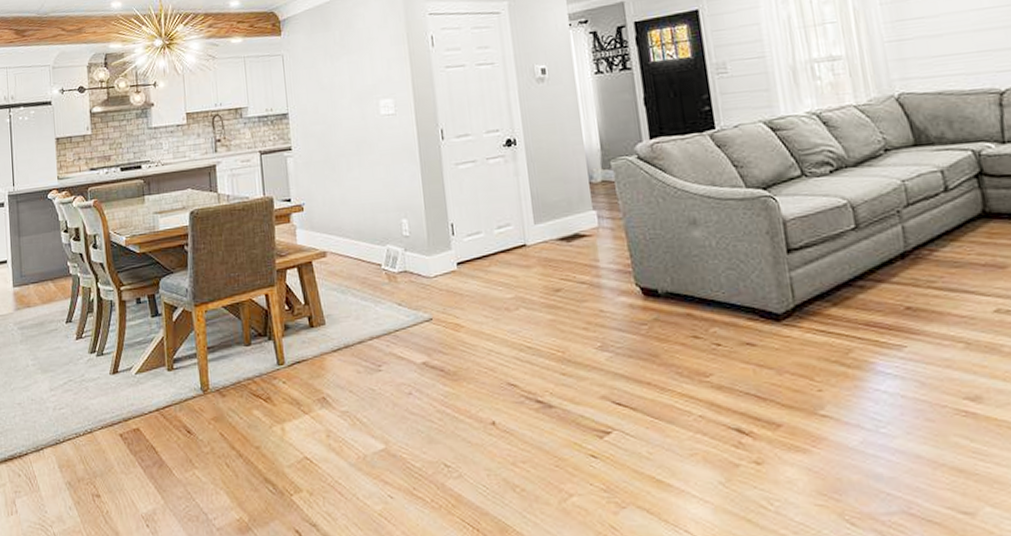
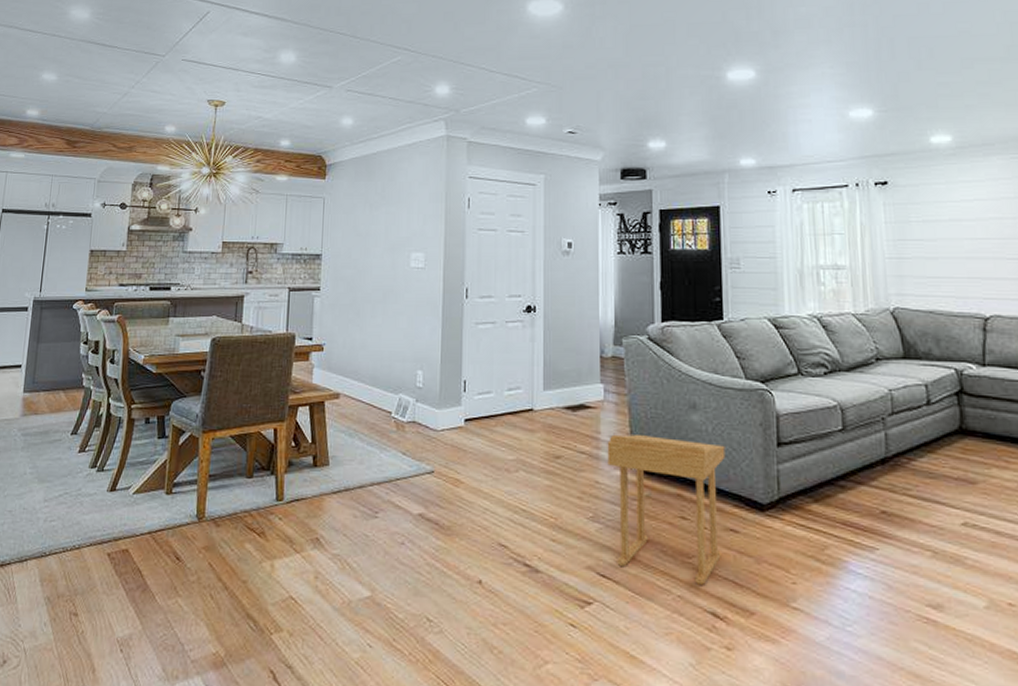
side table: none [607,257,740,402] -> present [607,434,726,585]

